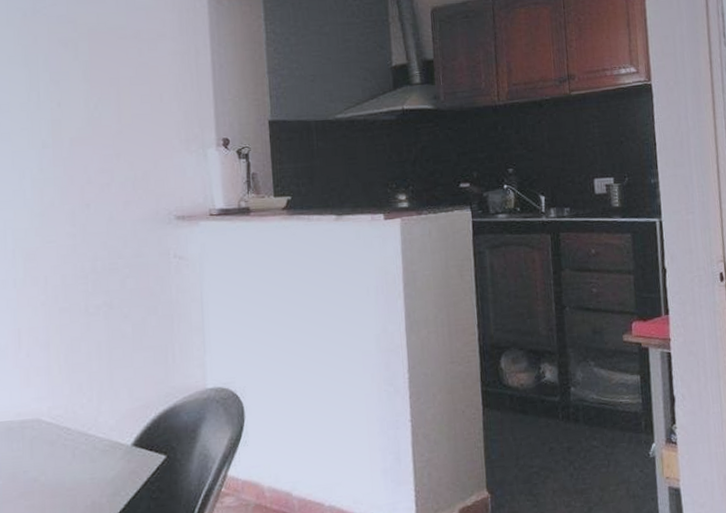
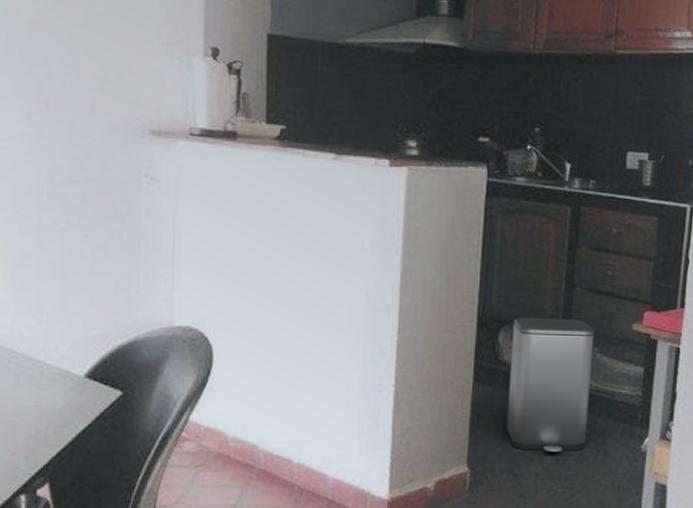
pedal bin: none [512,337,596,469] -> present [506,317,594,453]

